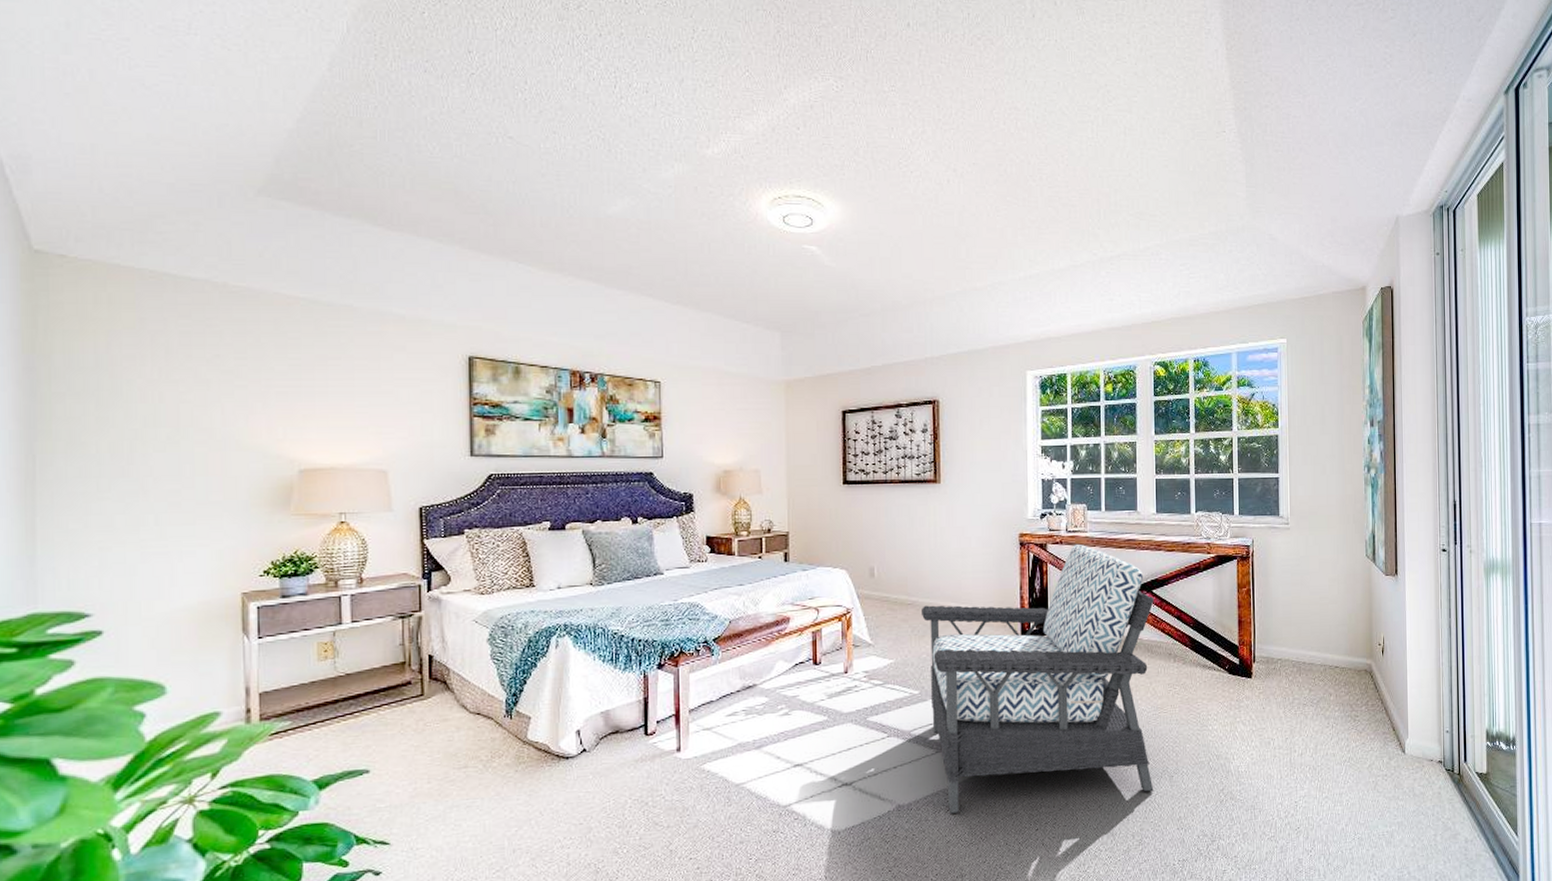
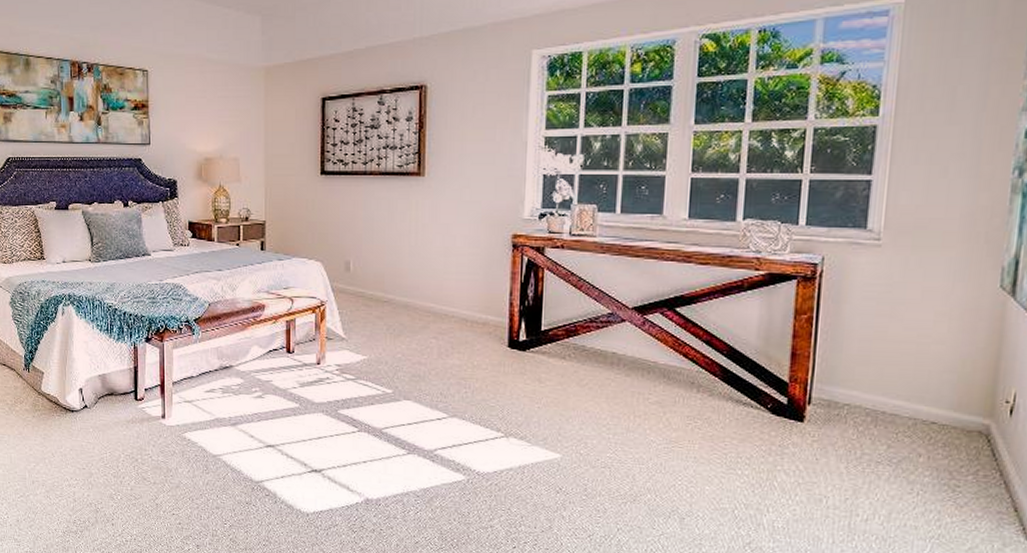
armchair: present [922,544,1154,815] -> none [398,249,677,531]

